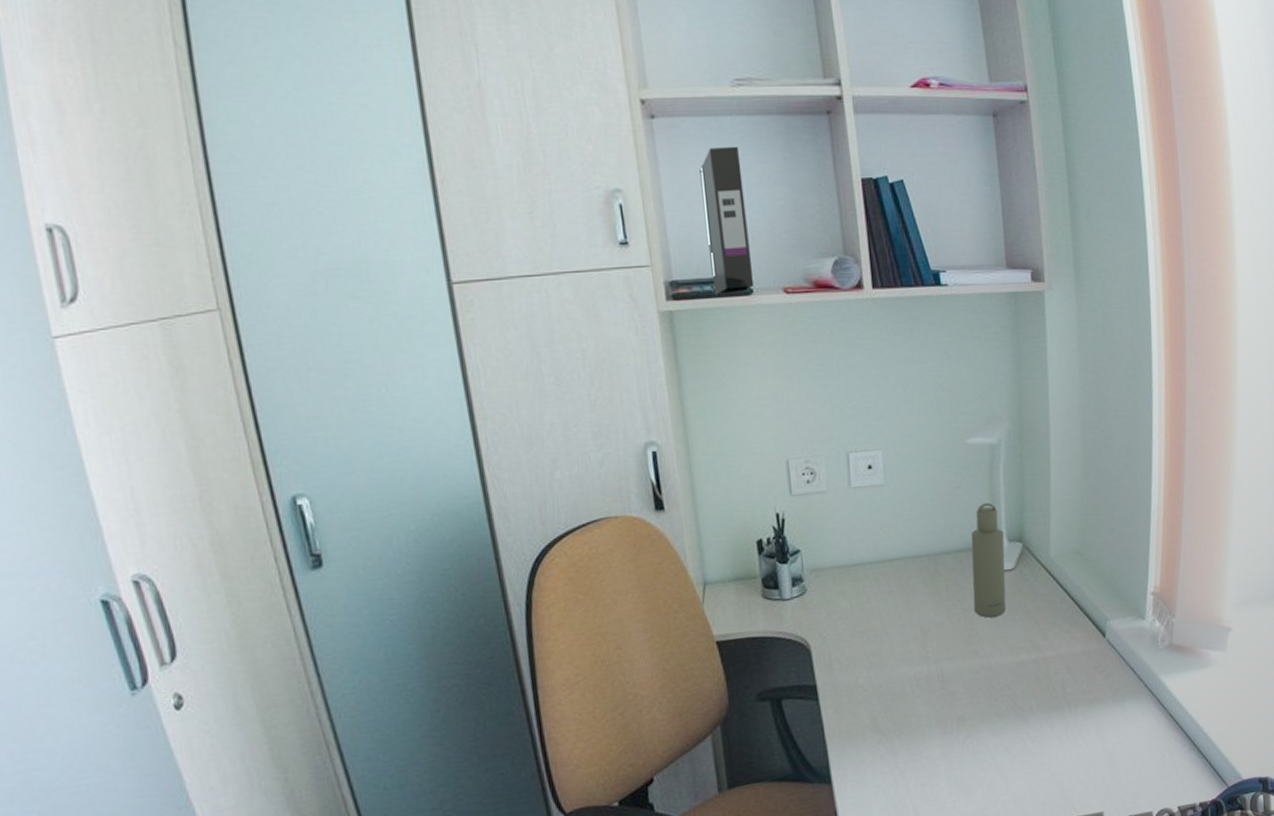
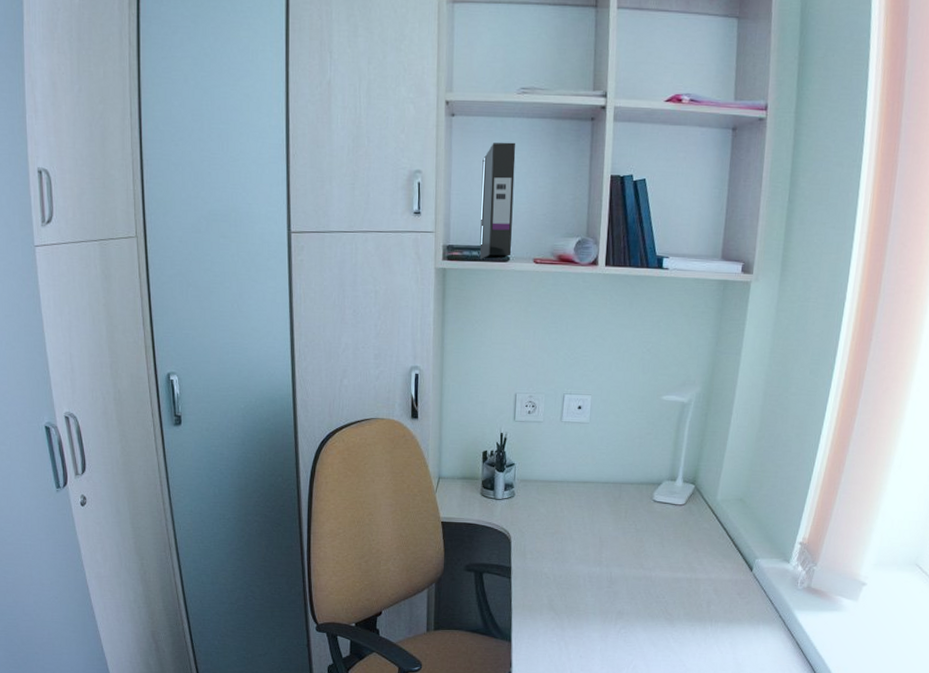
bottle: present [970,503,1007,618] -> none [645,449,680,540]

